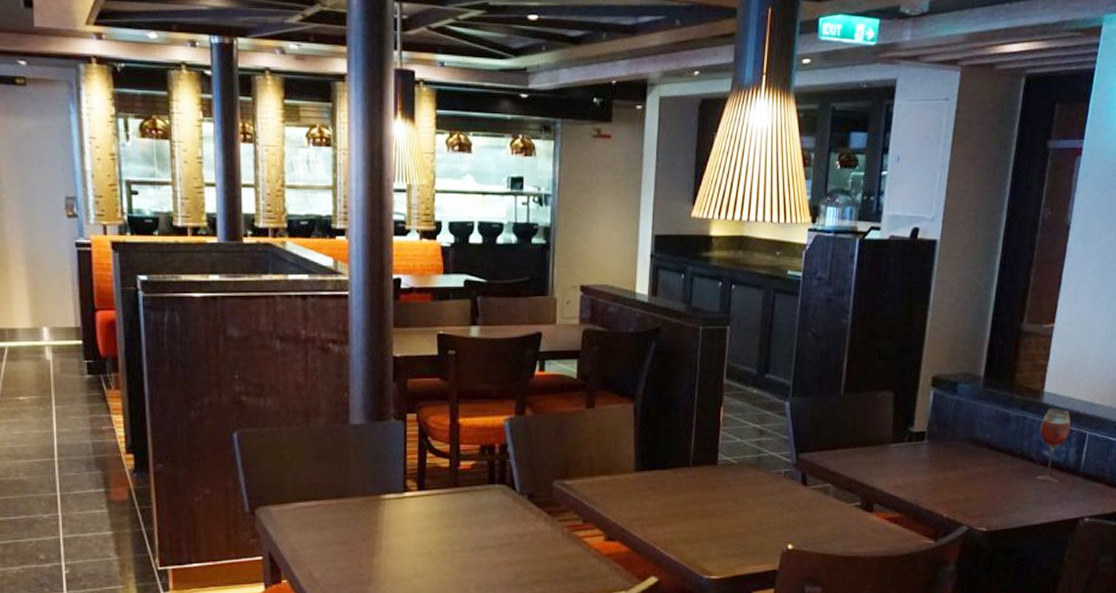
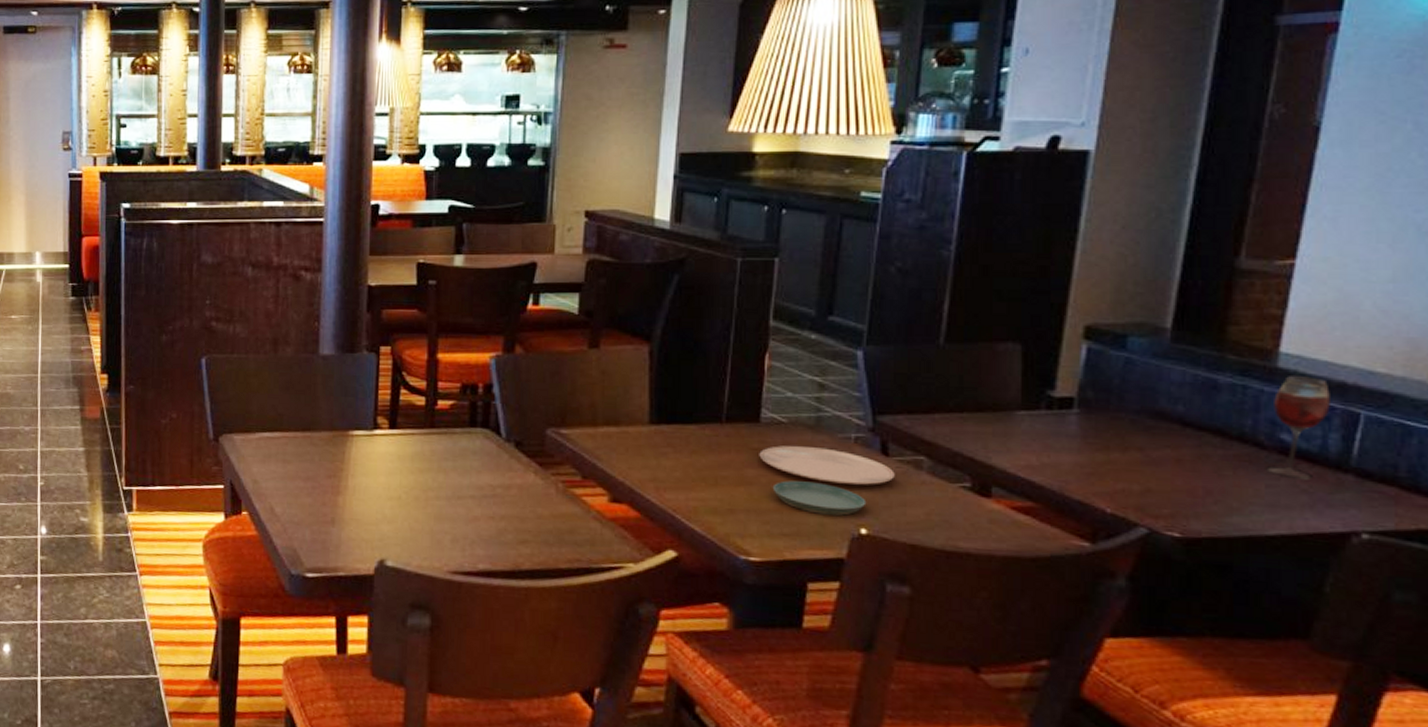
plate: none [717,482,811,510] -> present [759,446,895,485]
saucer: none [726,510,792,536] -> present [772,480,867,516]

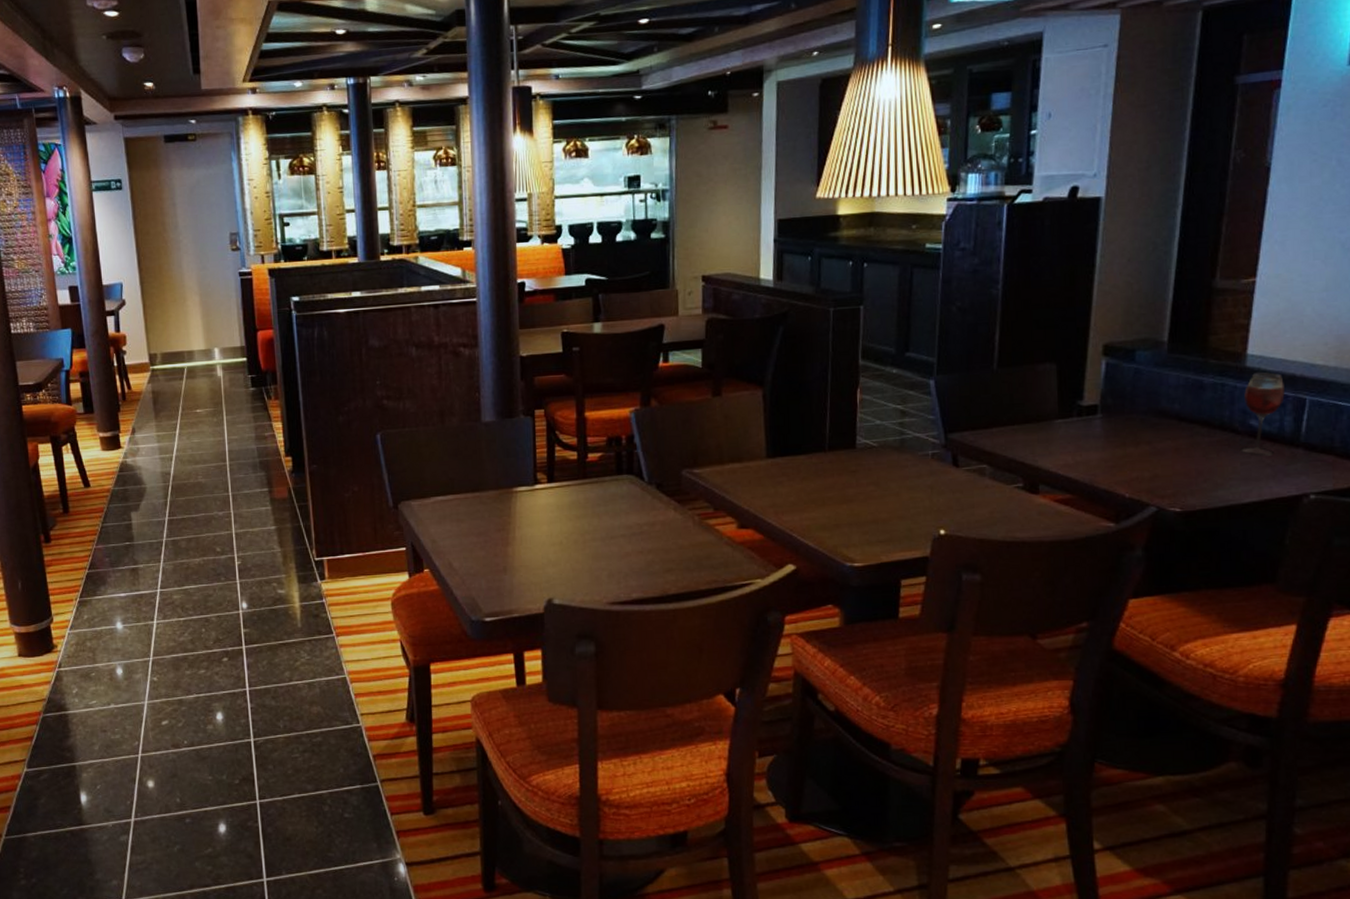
plate: present [759,446,895,485] -> none [857,465,964,494]
saucer: present [772,480,867,516] -> none [869,494,944,521]

